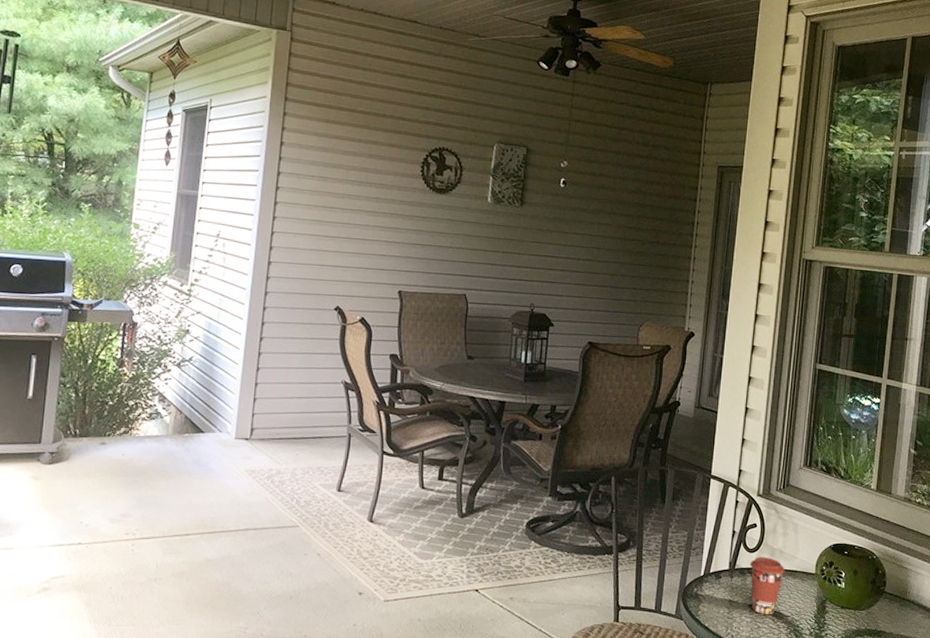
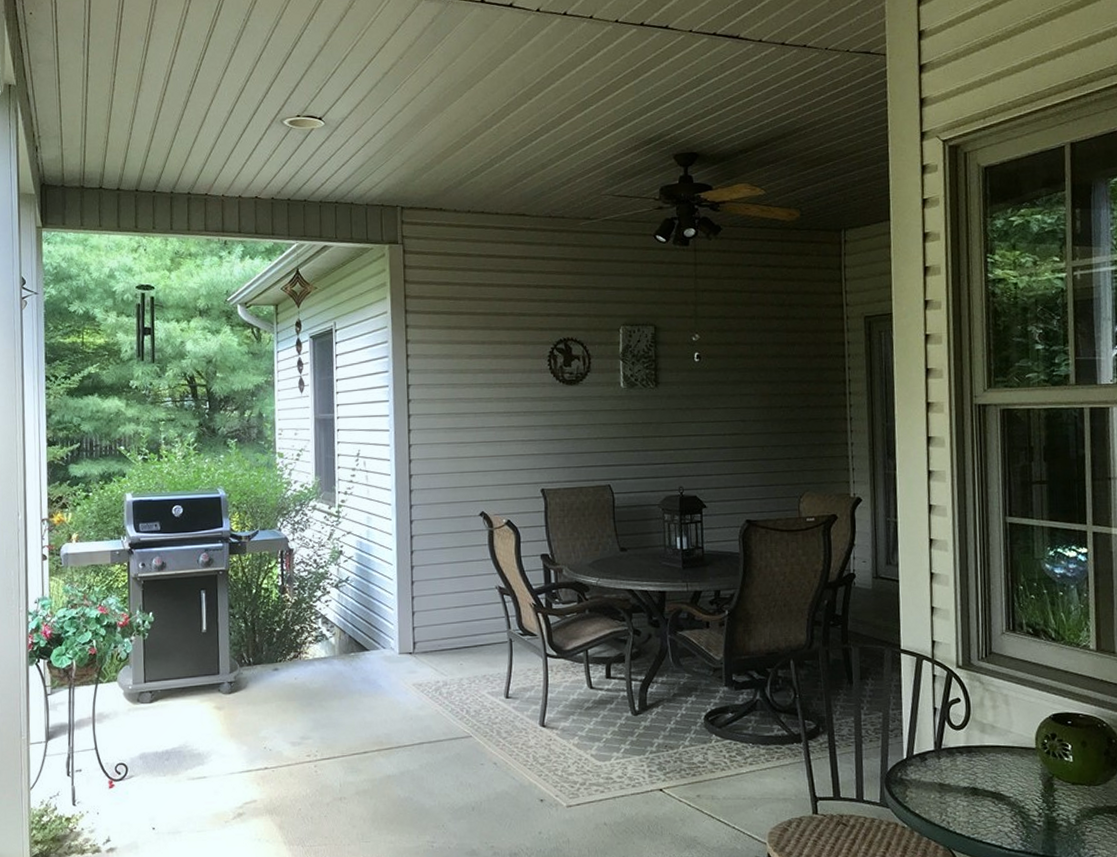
coffee cup: present [749,557,785,615] -> none [958,734,1000,798]

